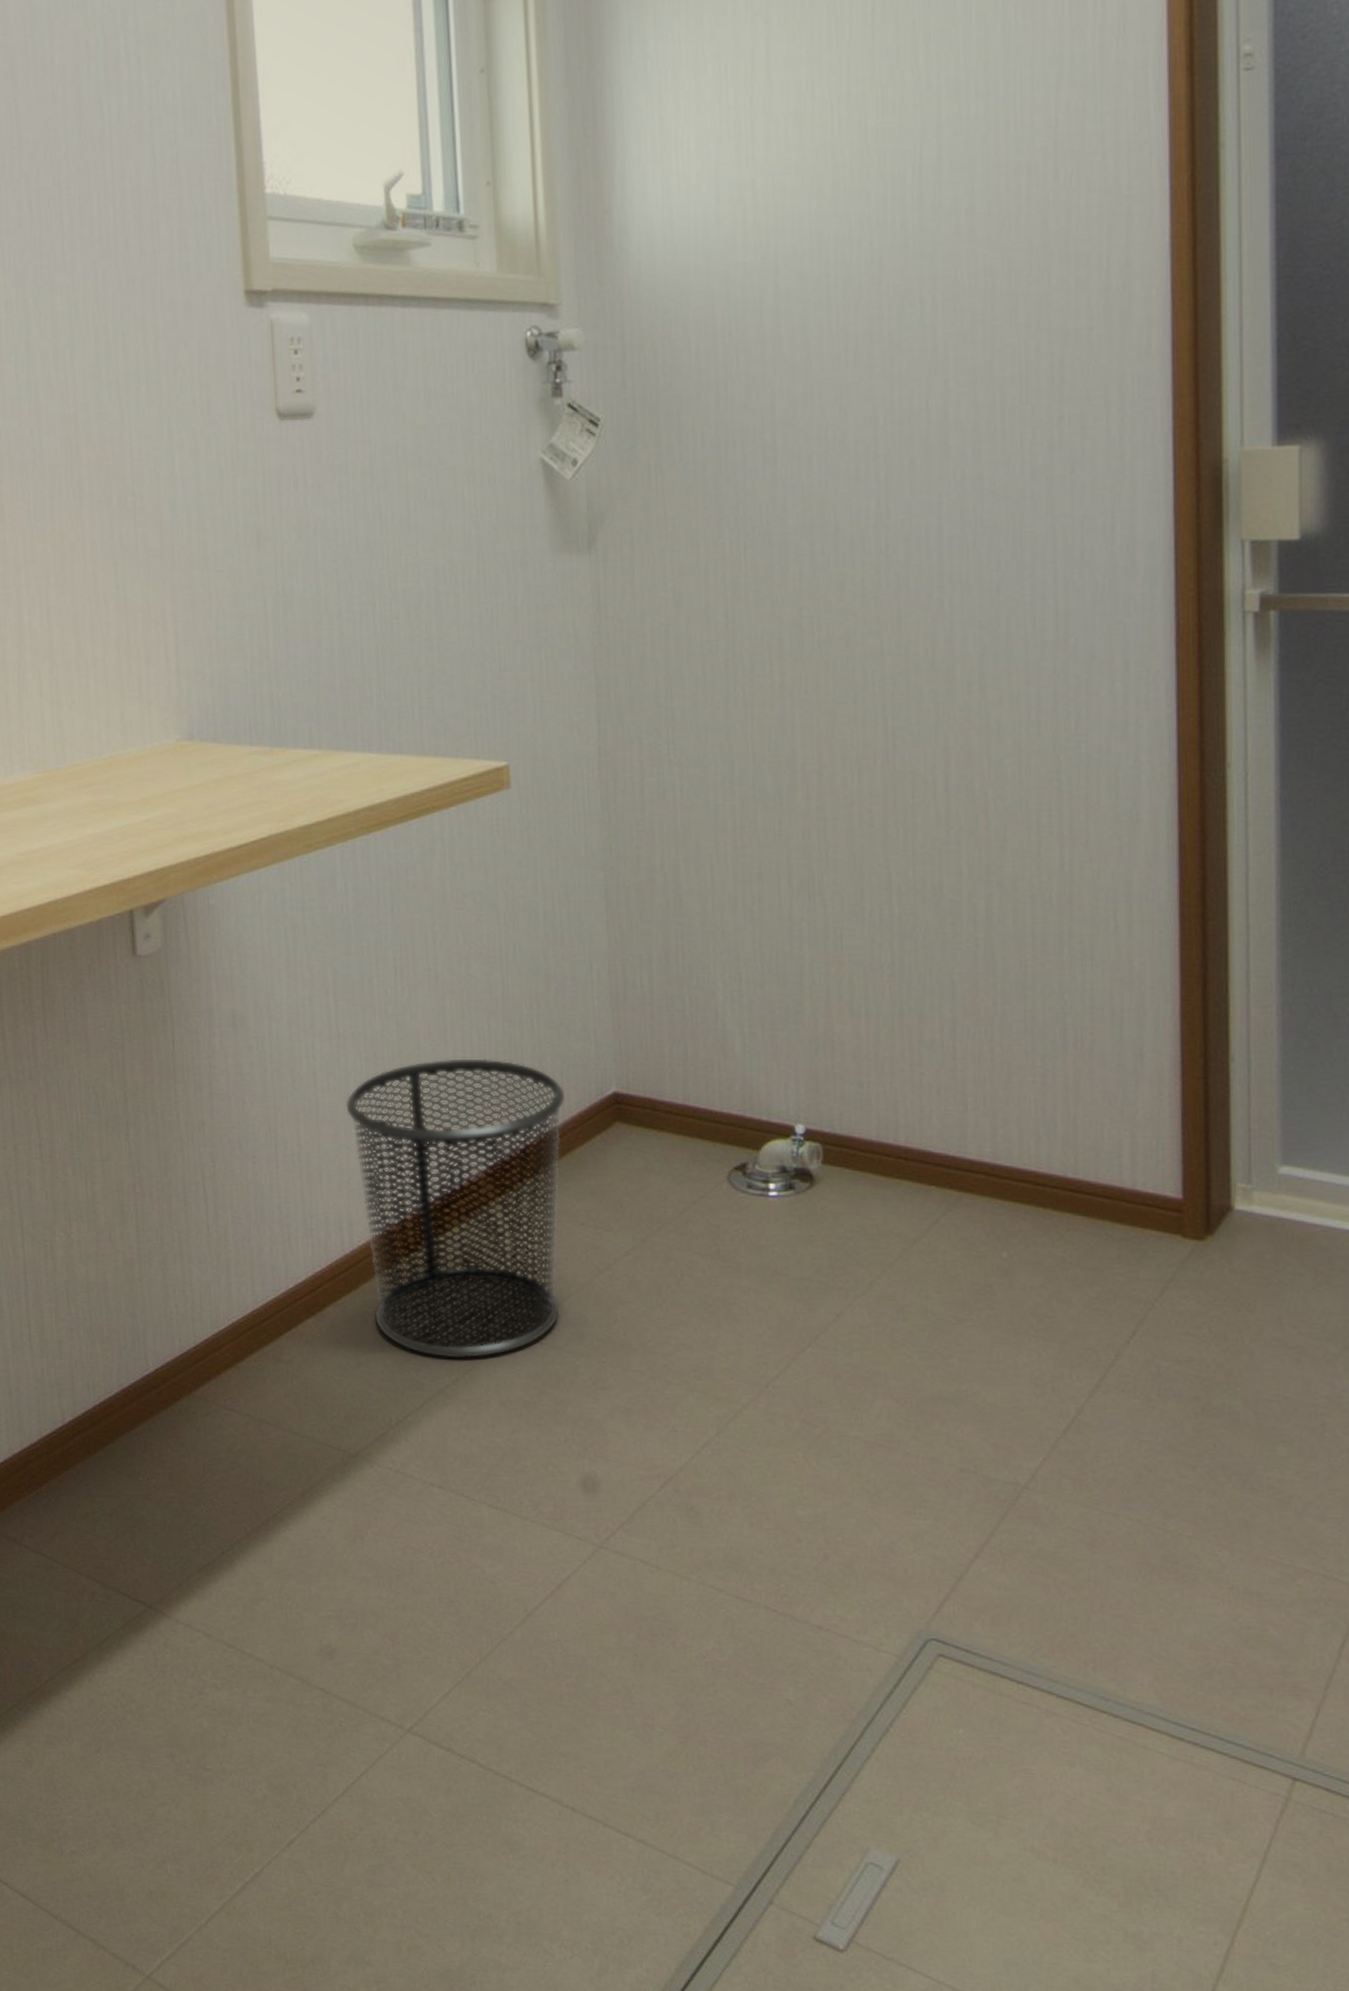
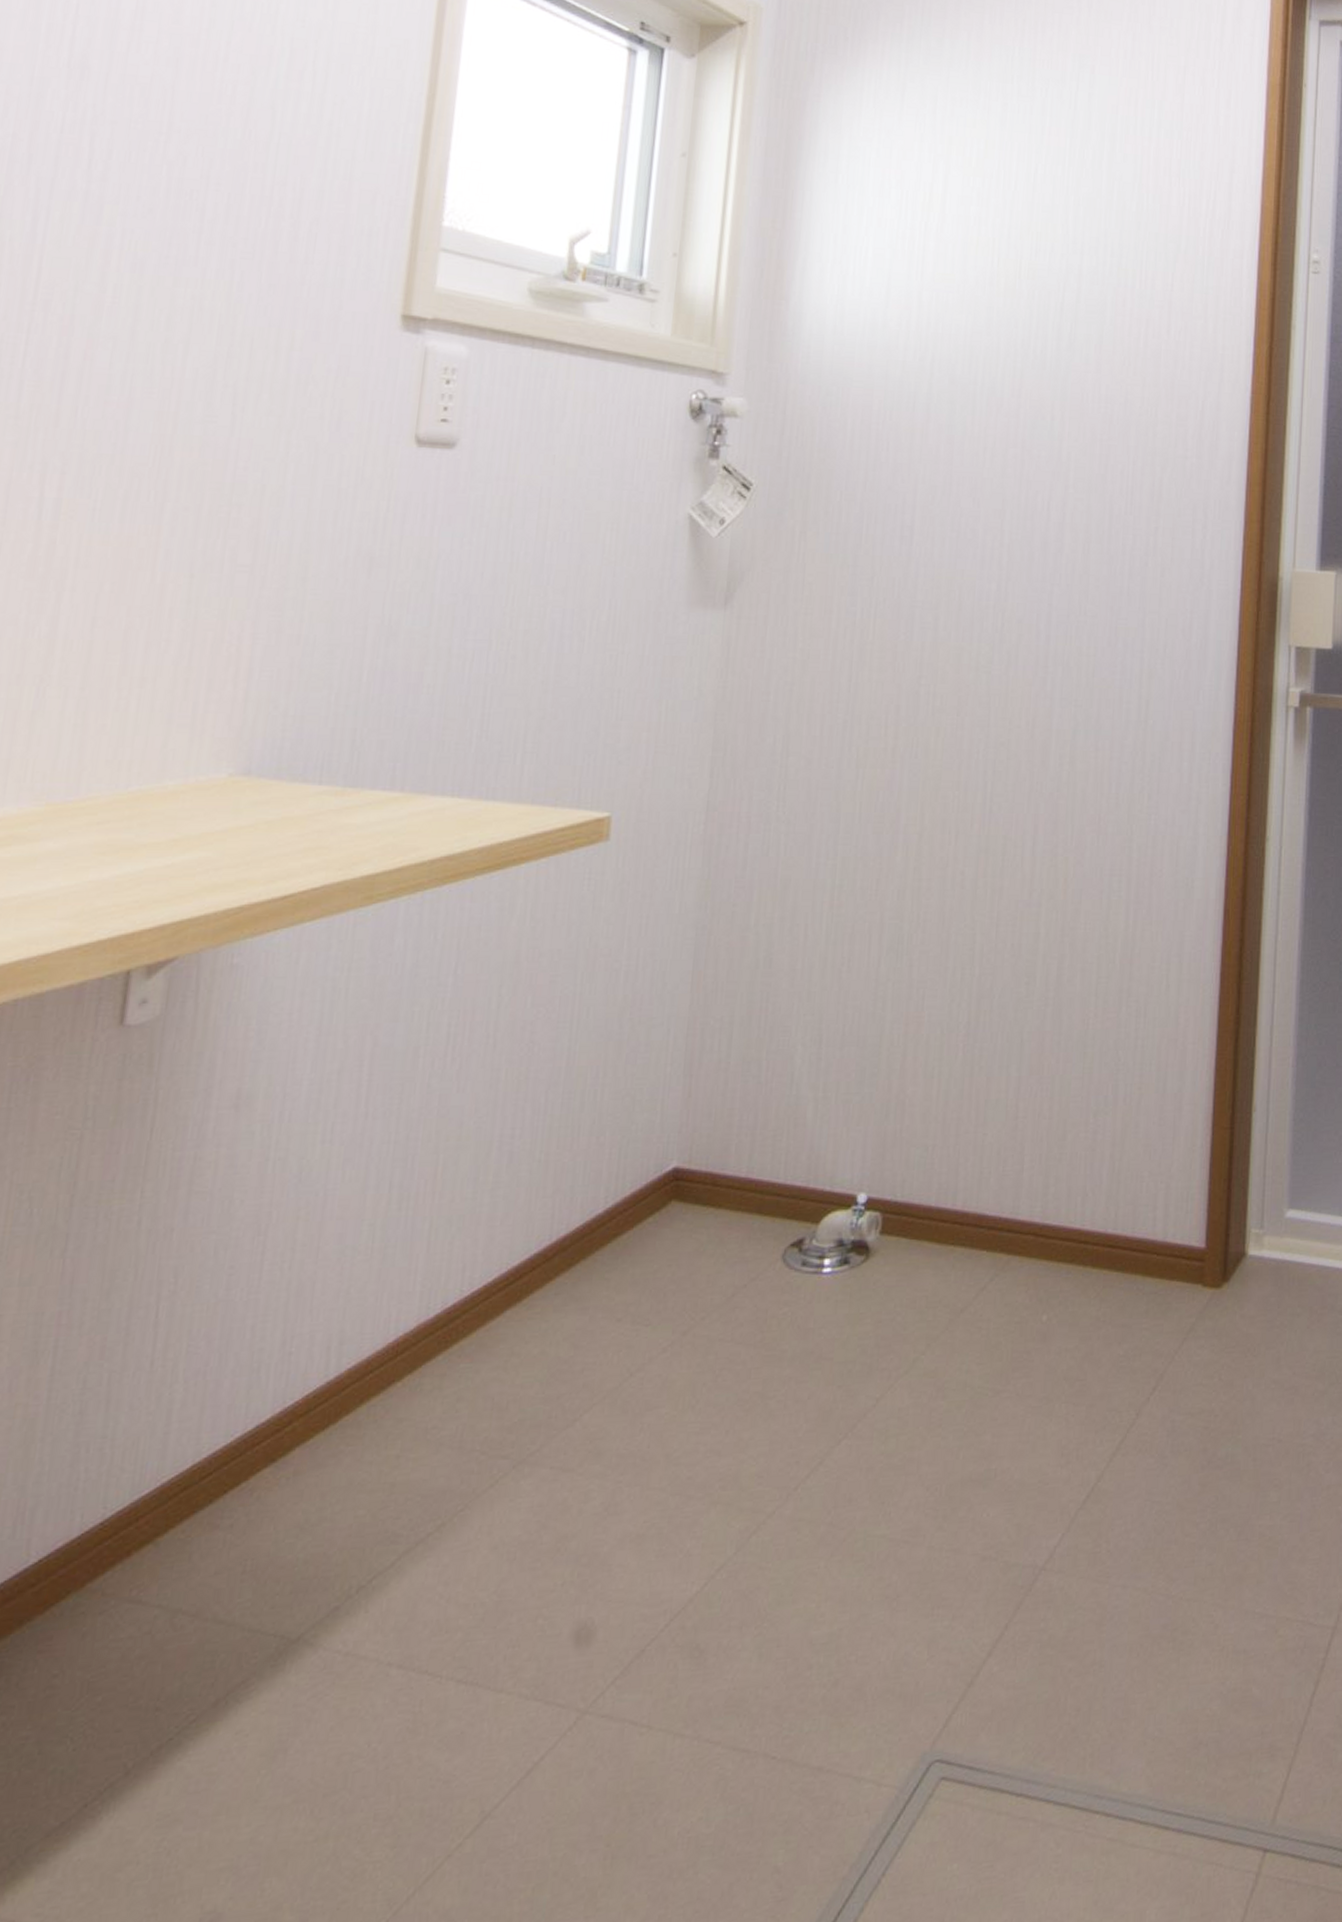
waste bin: present [345,1058,566,1359] -> none [351,1136,621,1499]

